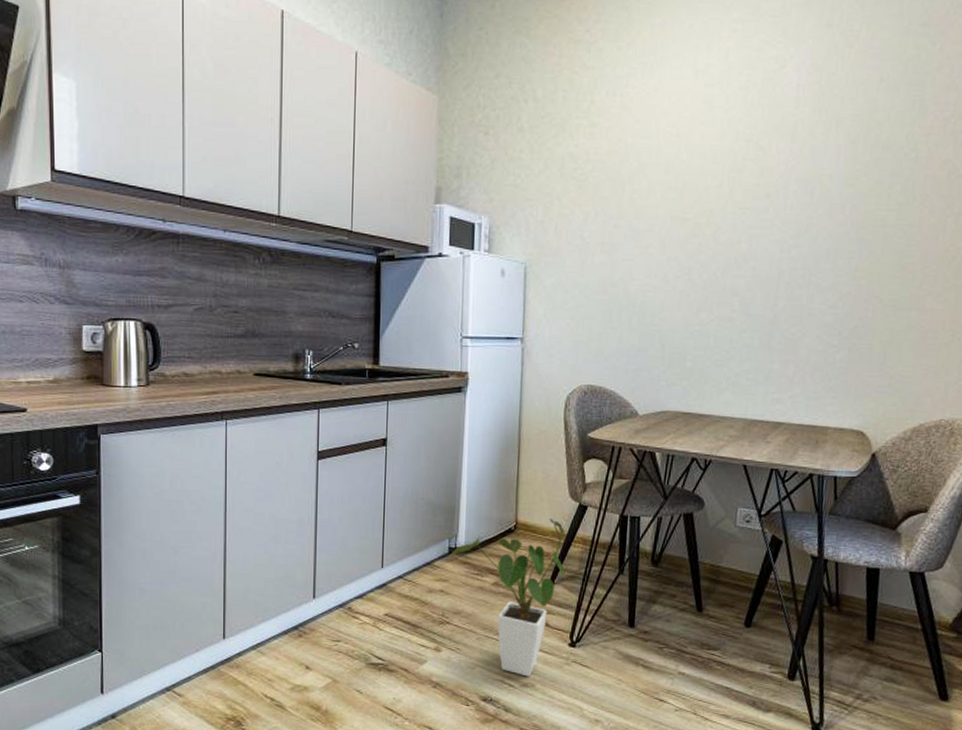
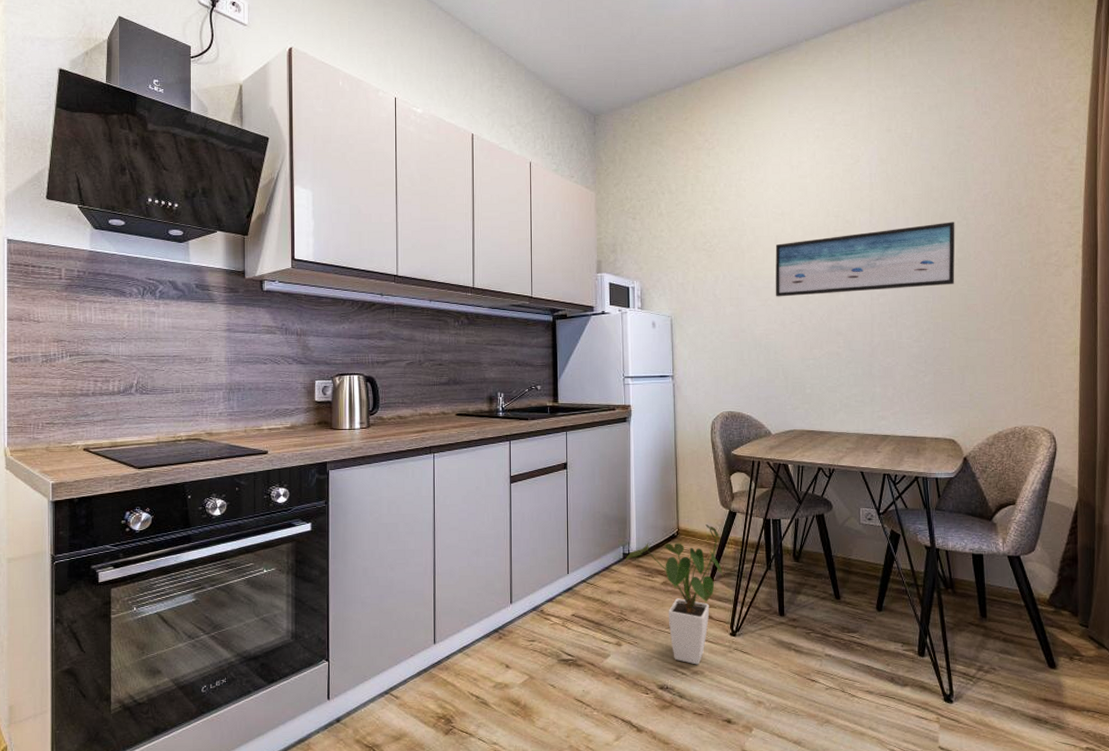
wall art: none [658,153,901,244] -> present [775,222,955,297]

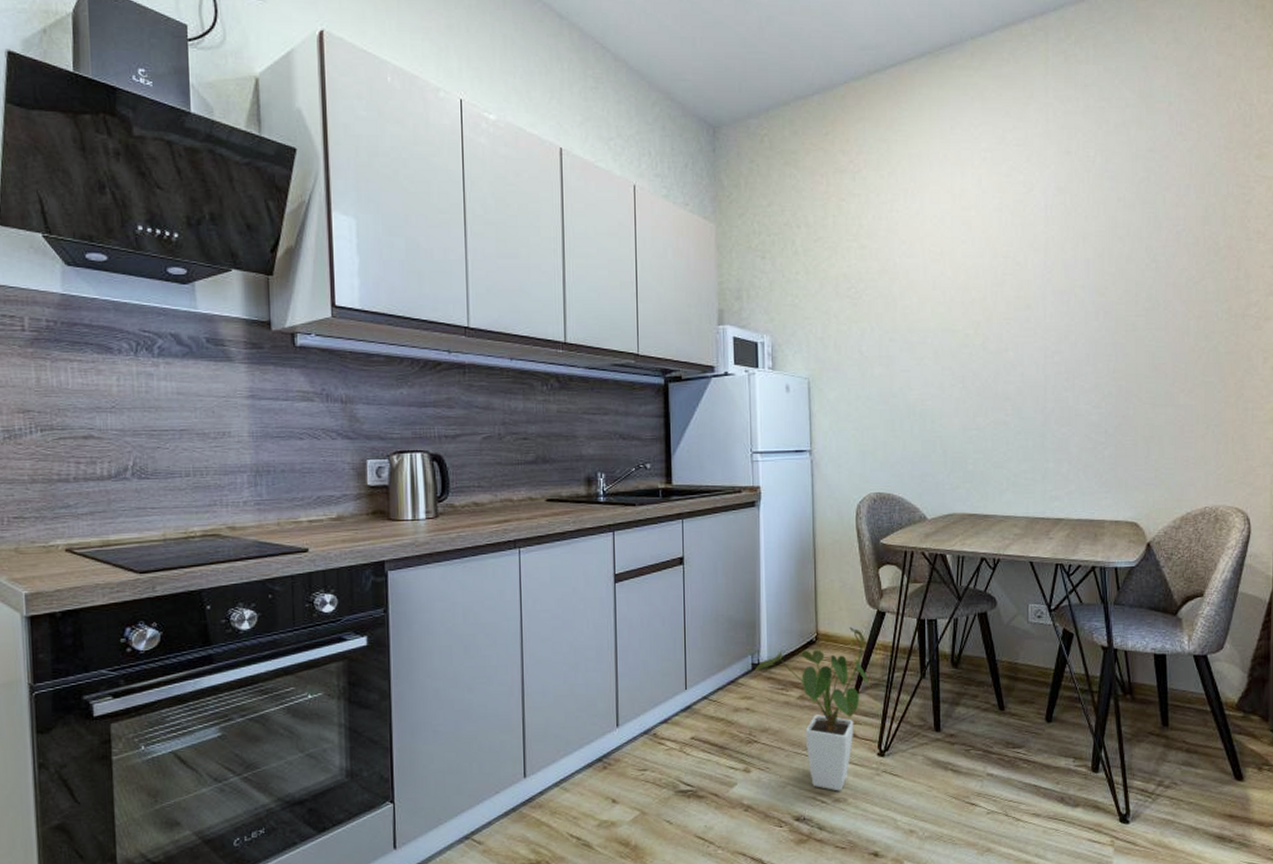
wall art: present [775,222,955,297] -> none [932,264,1143,355]

